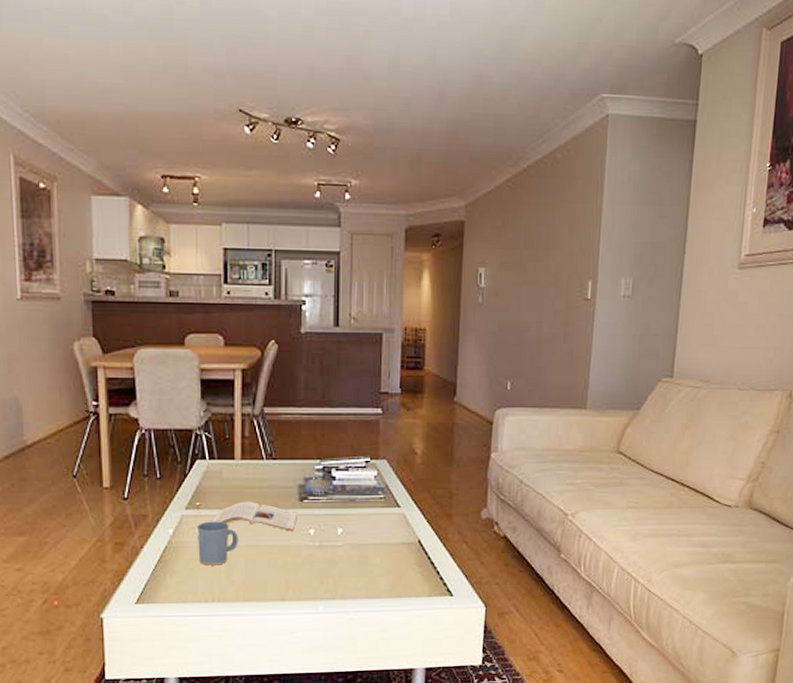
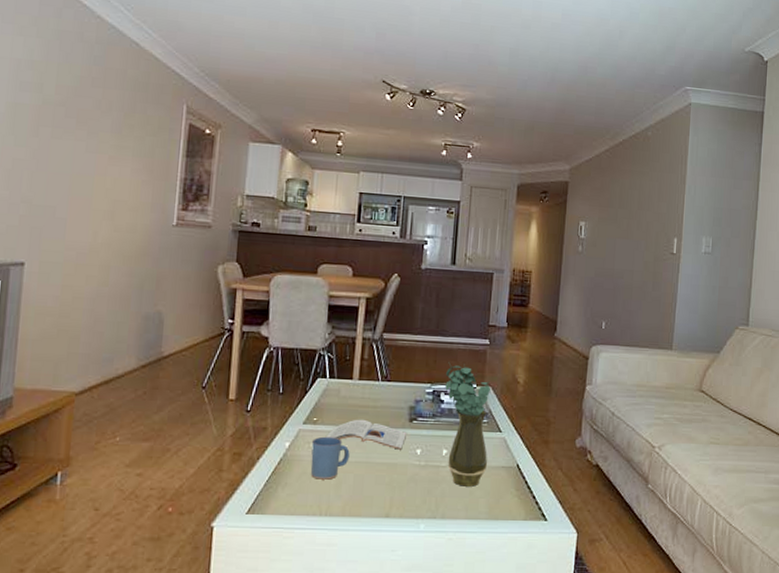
vase: none [336,434,387,565] -> present [445,361,491,487]

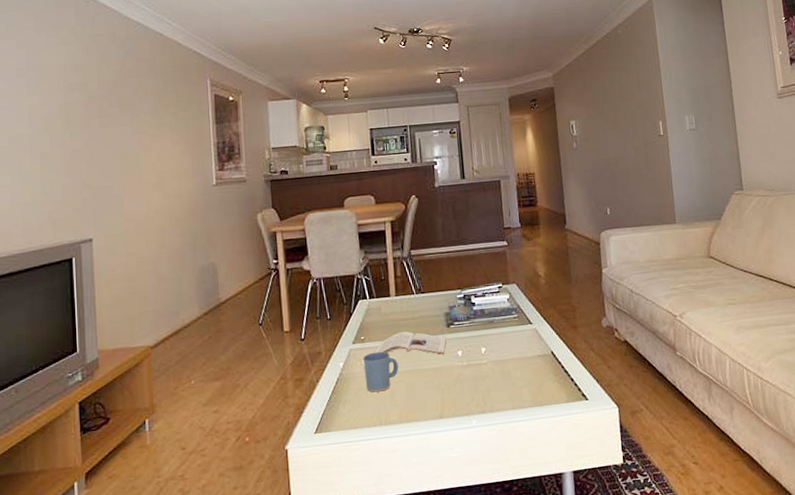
vase: present [445,361,491,487] -> none [473,266,525,380]

